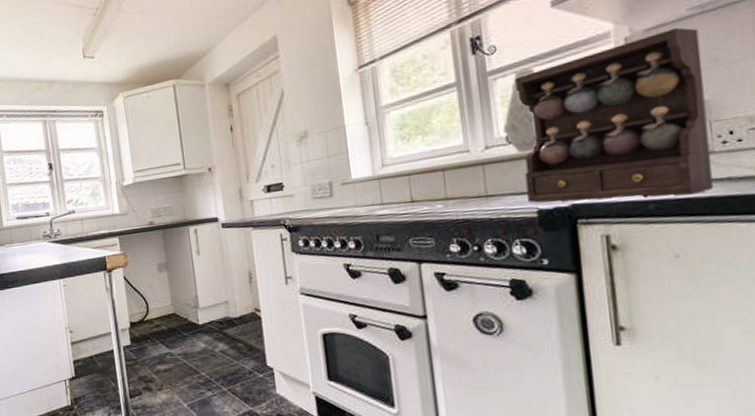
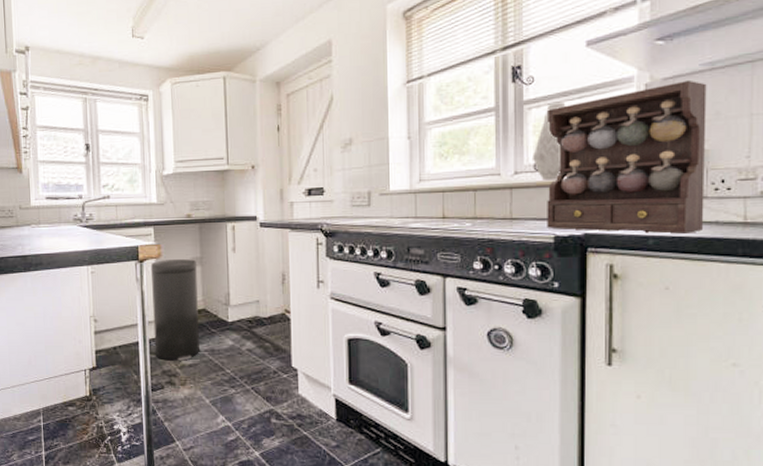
pedal bin: none [118,265,173,367] -> present [150,259,199,361]

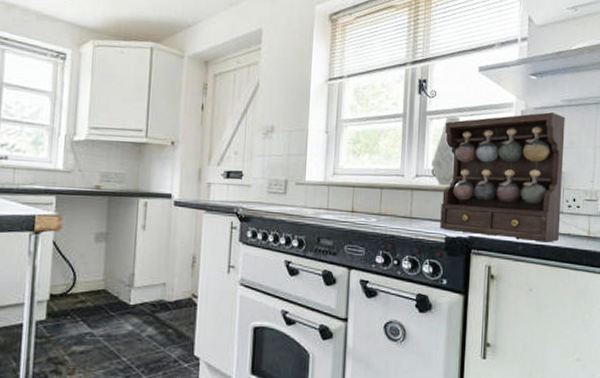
pedal bin: present [150,259,199,361] -> none [41,233,101,347]

